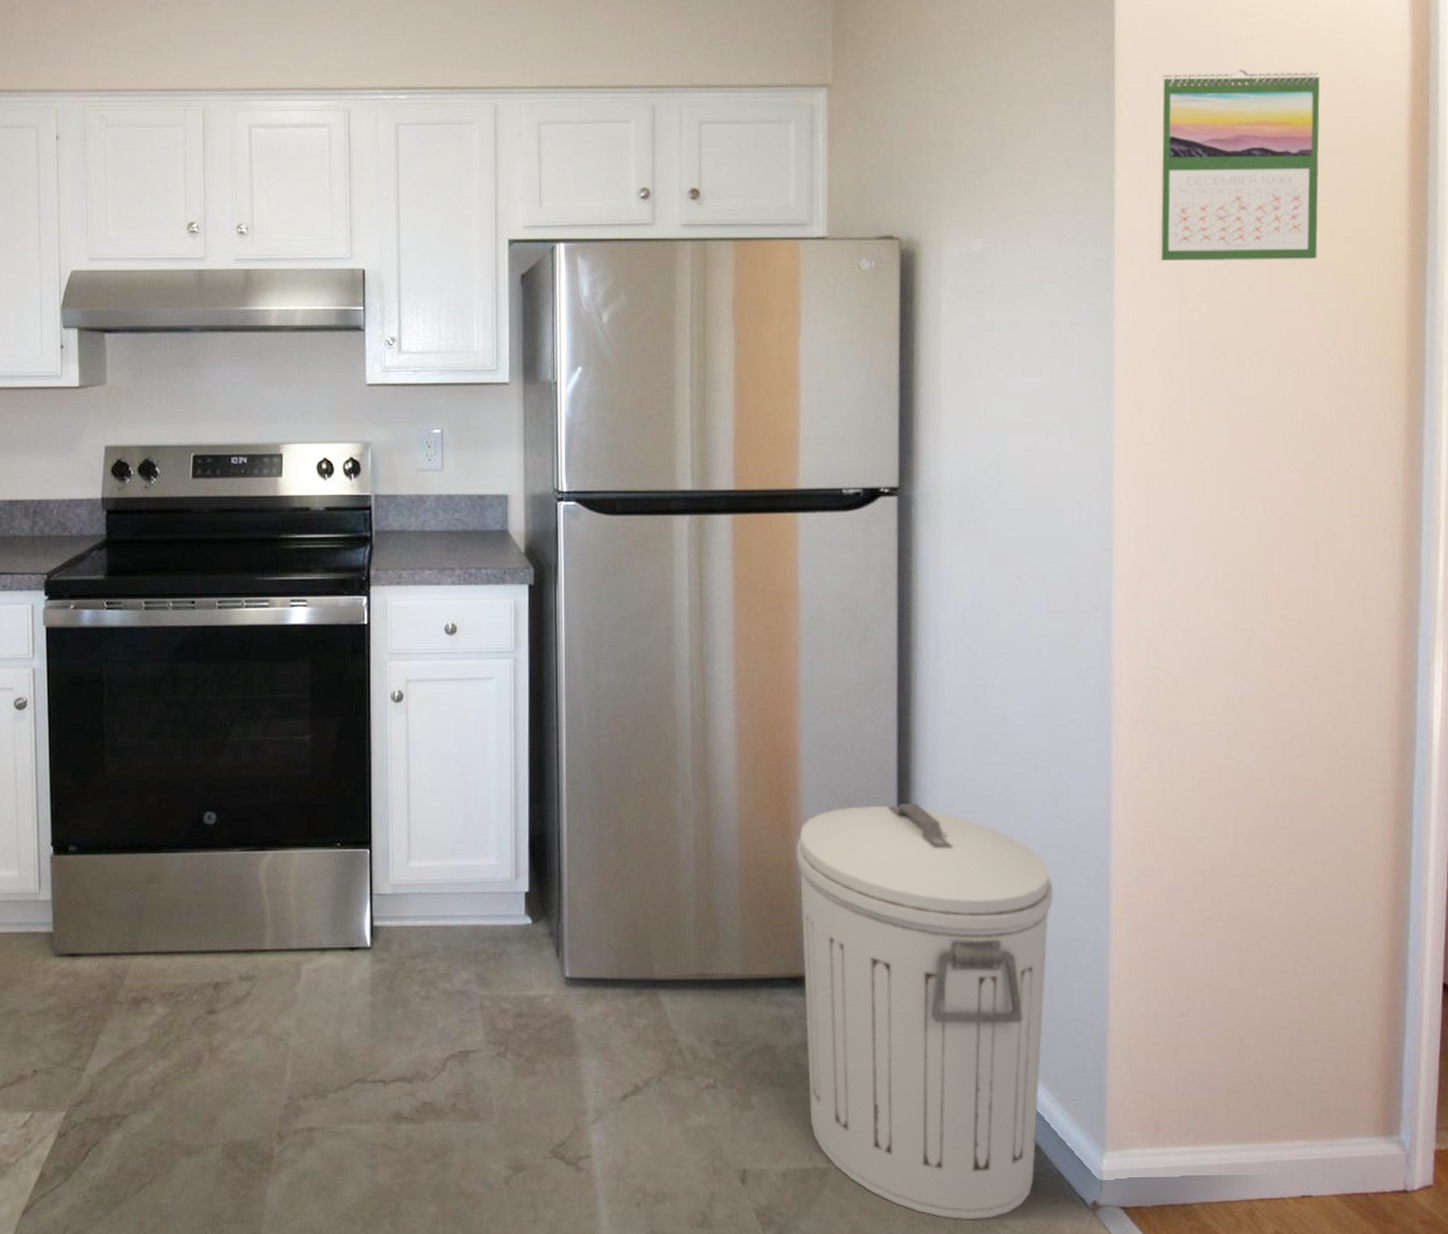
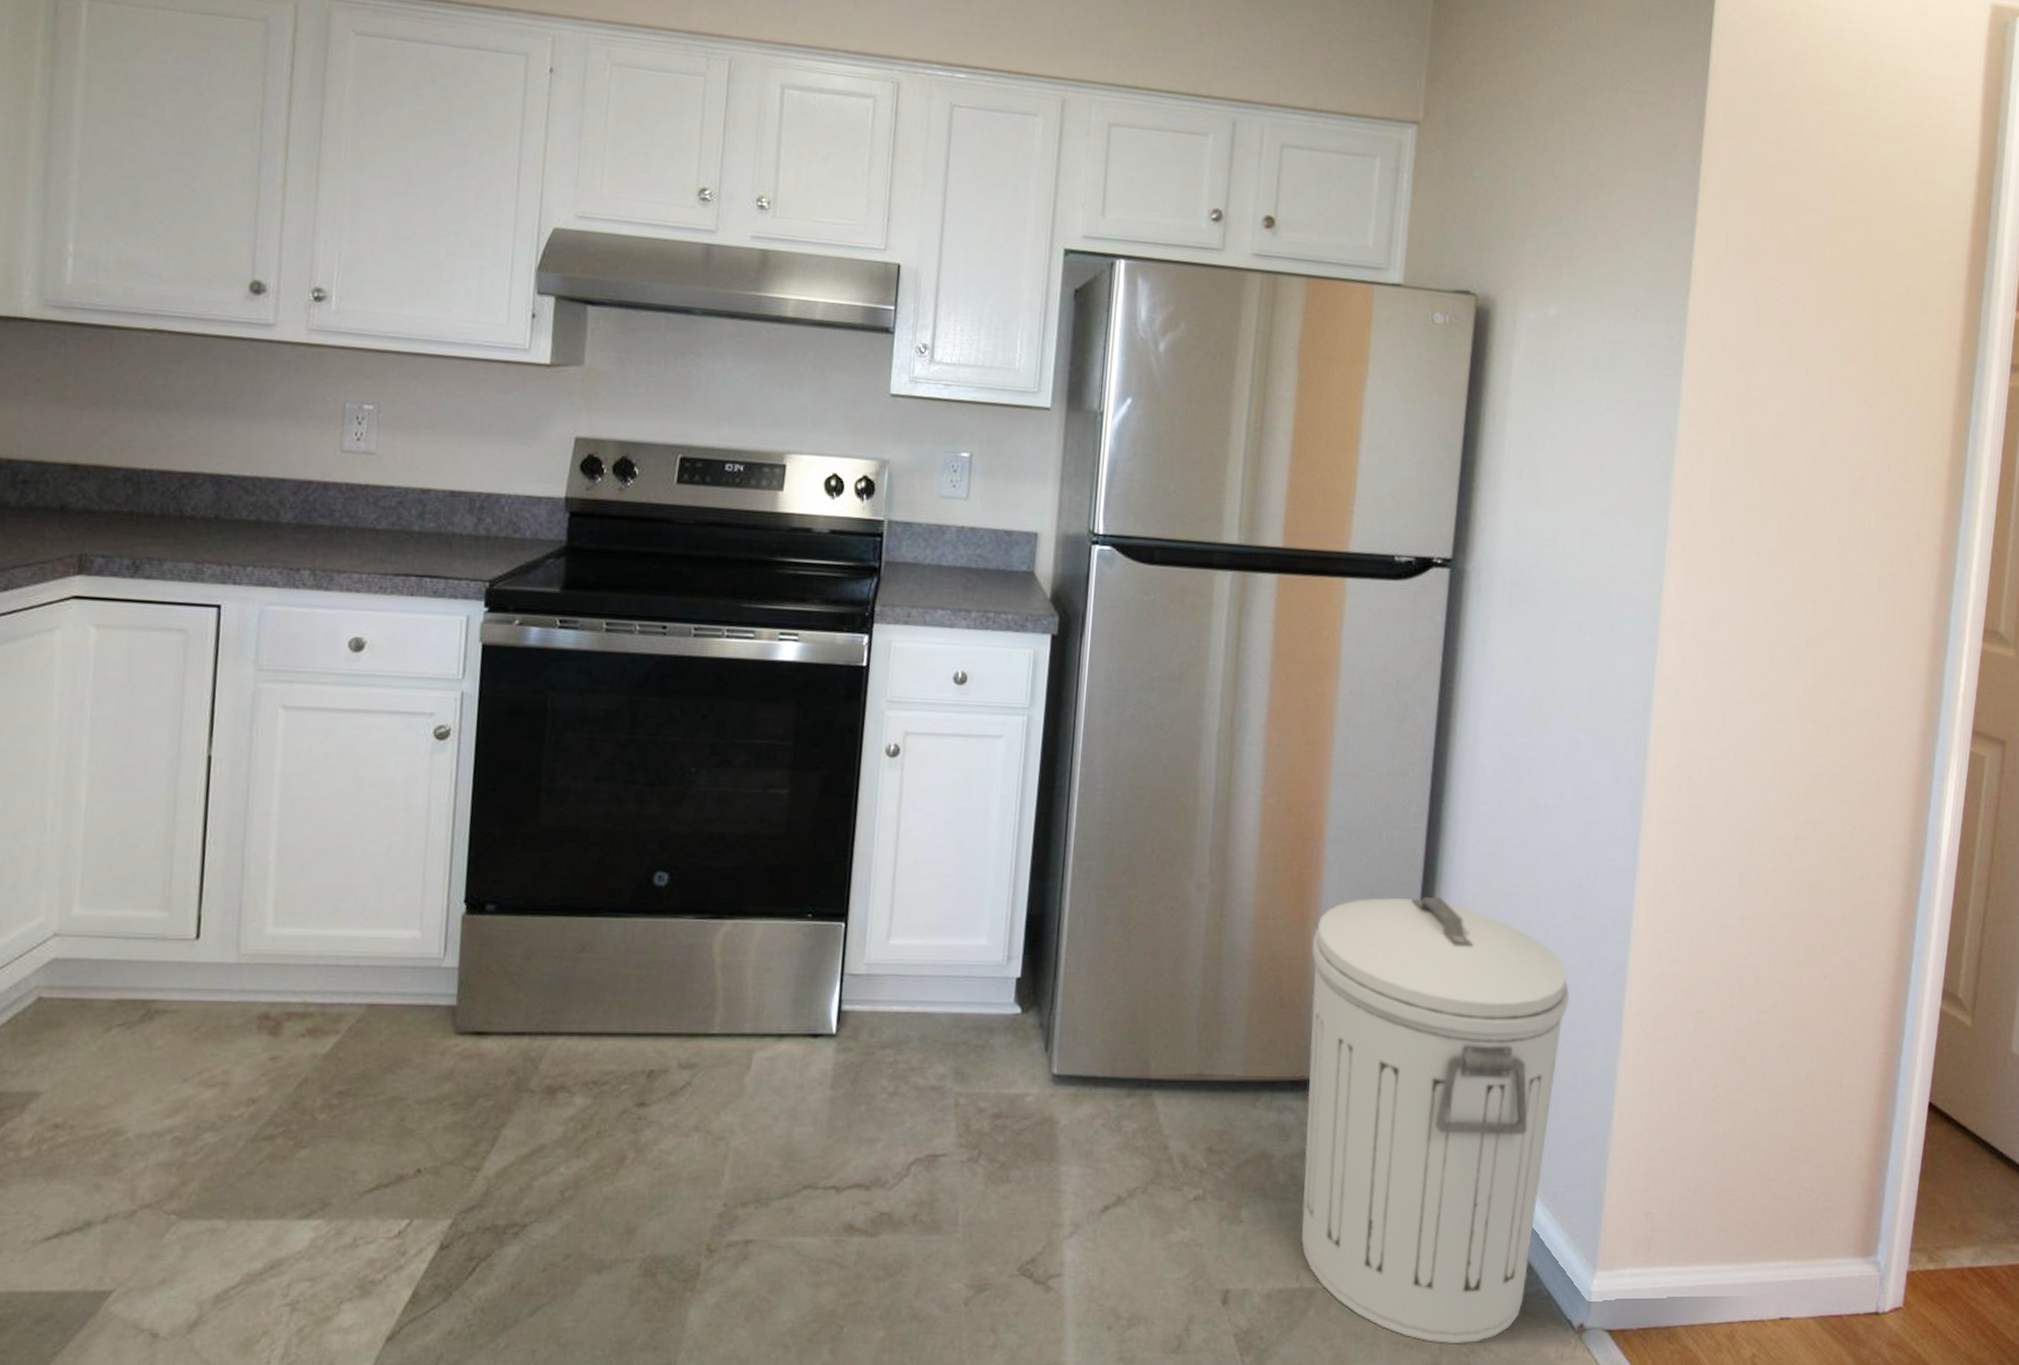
calendar: present [1158,69,1320,261] -> none [1727,154,1894,361]

